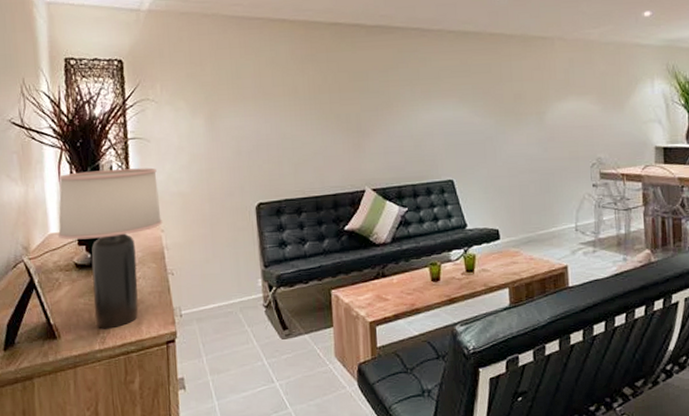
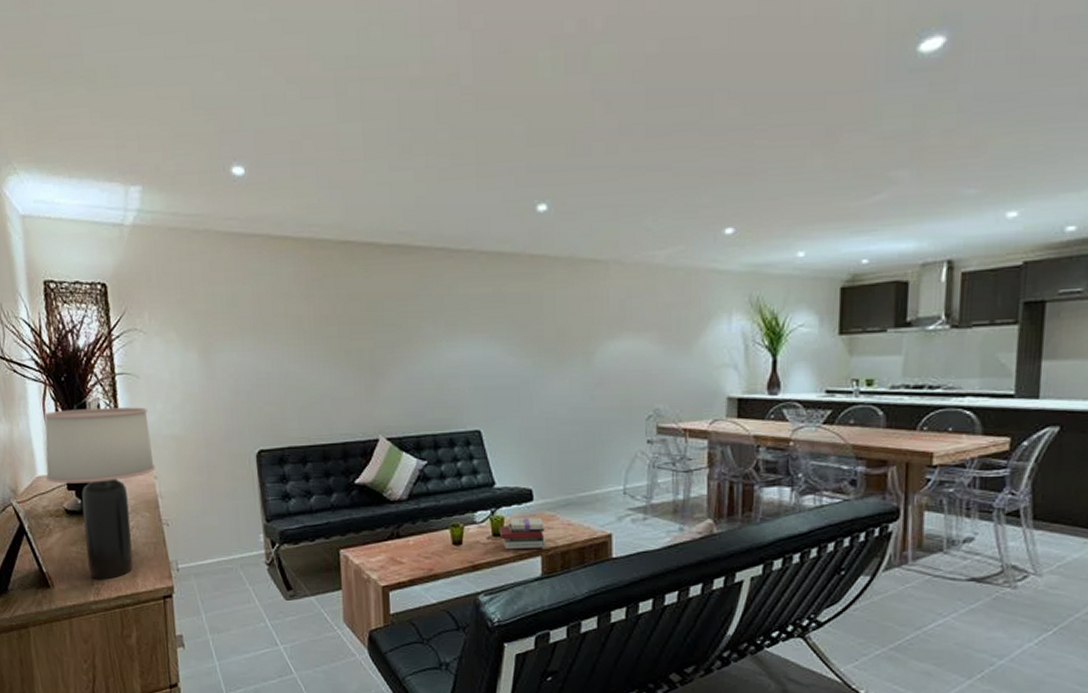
books: none [471,254,513,284] -> present [499,518,547,550]

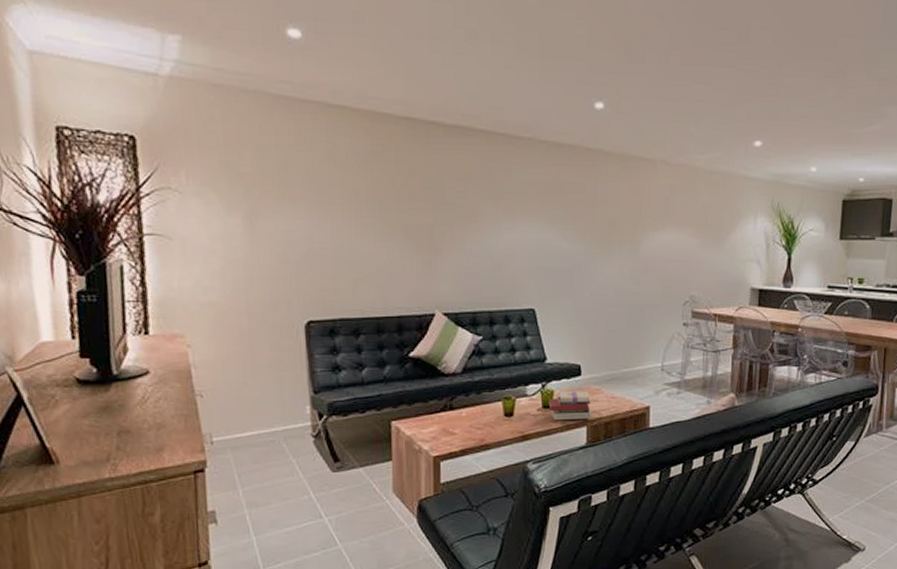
table lamp: present [44,407,156,579] -> none [51,270,189,454]

